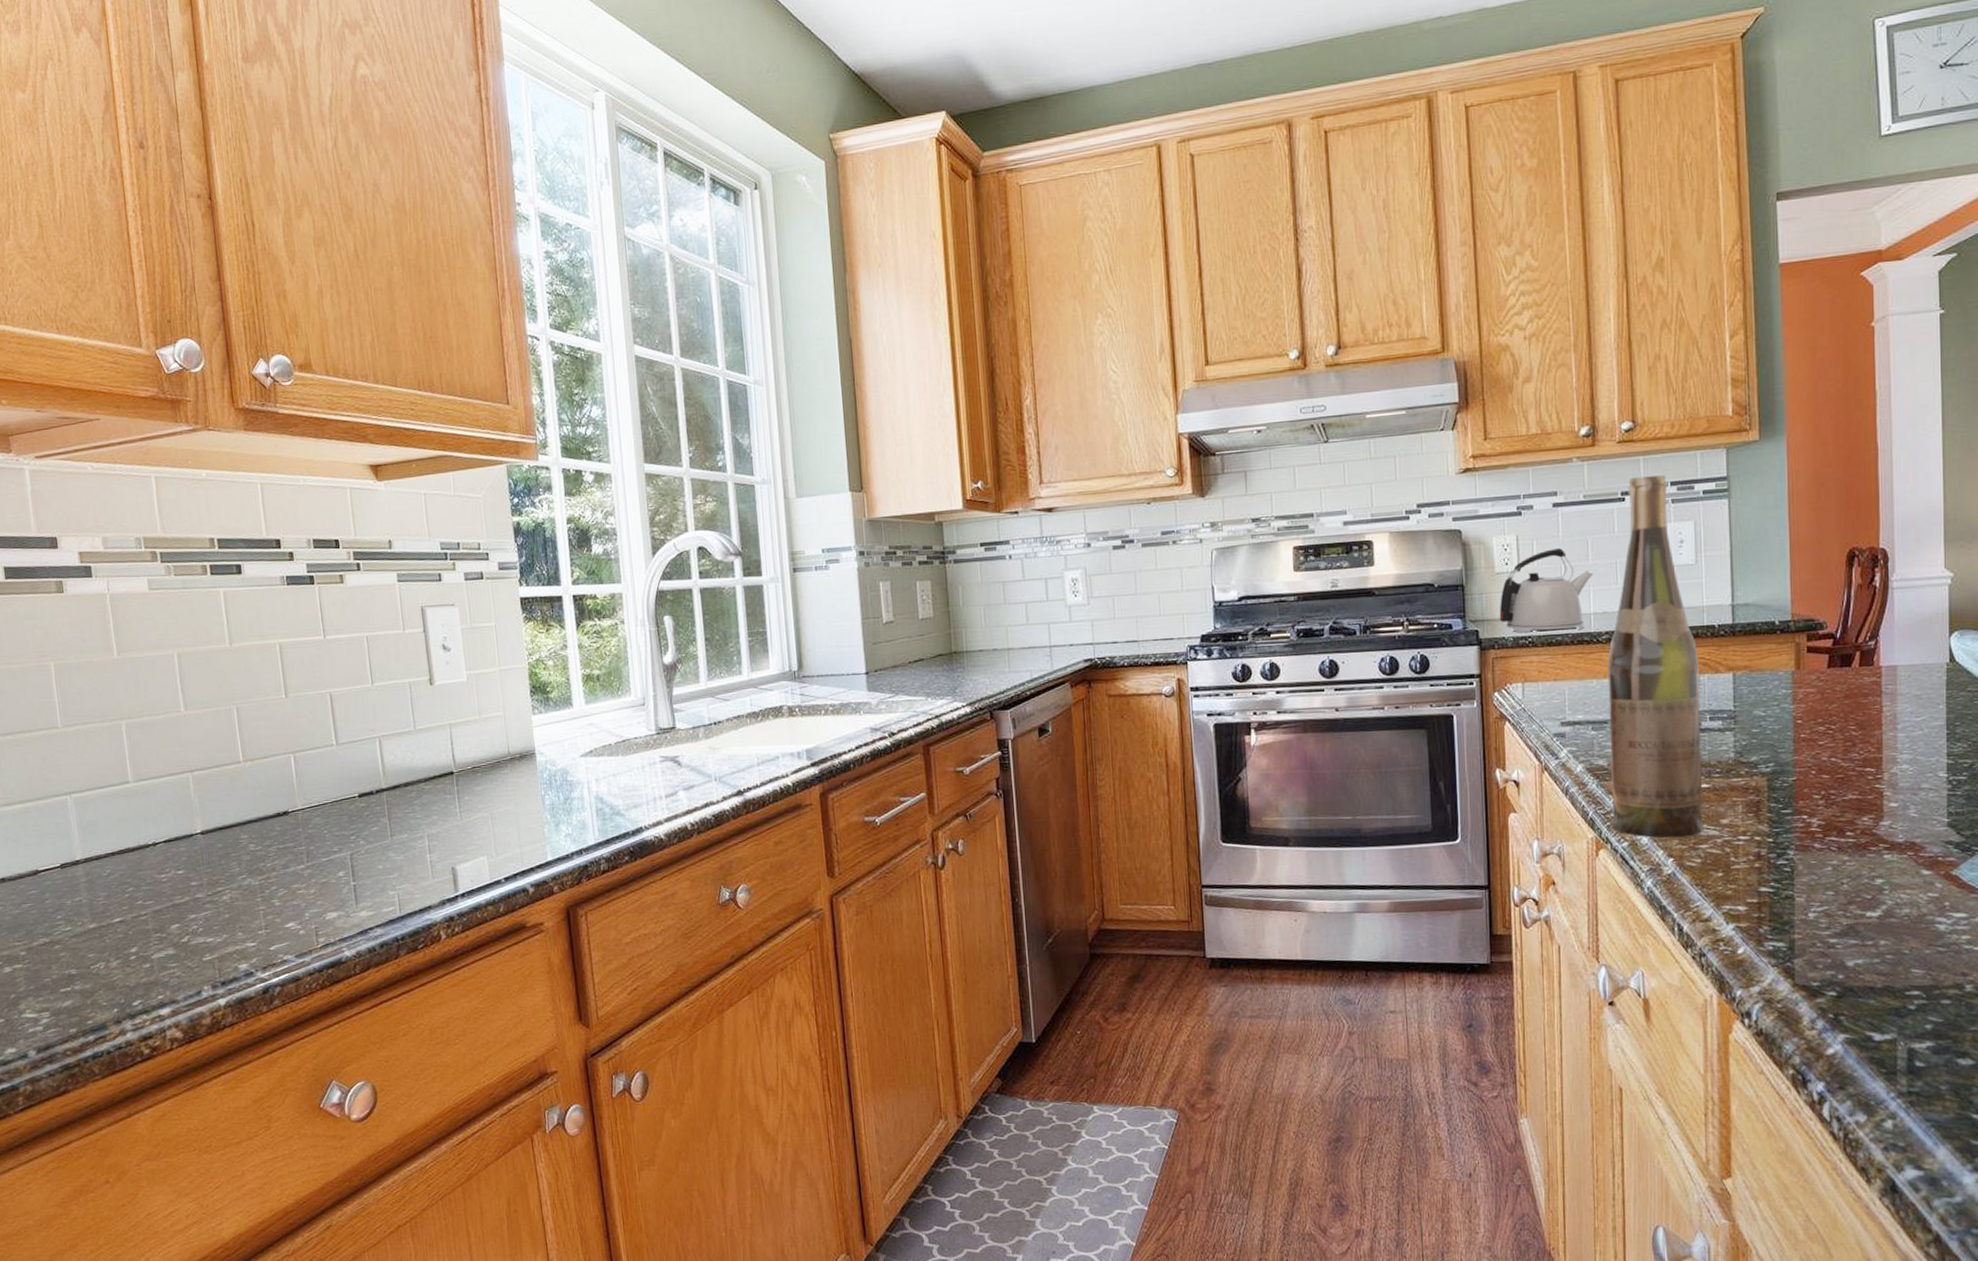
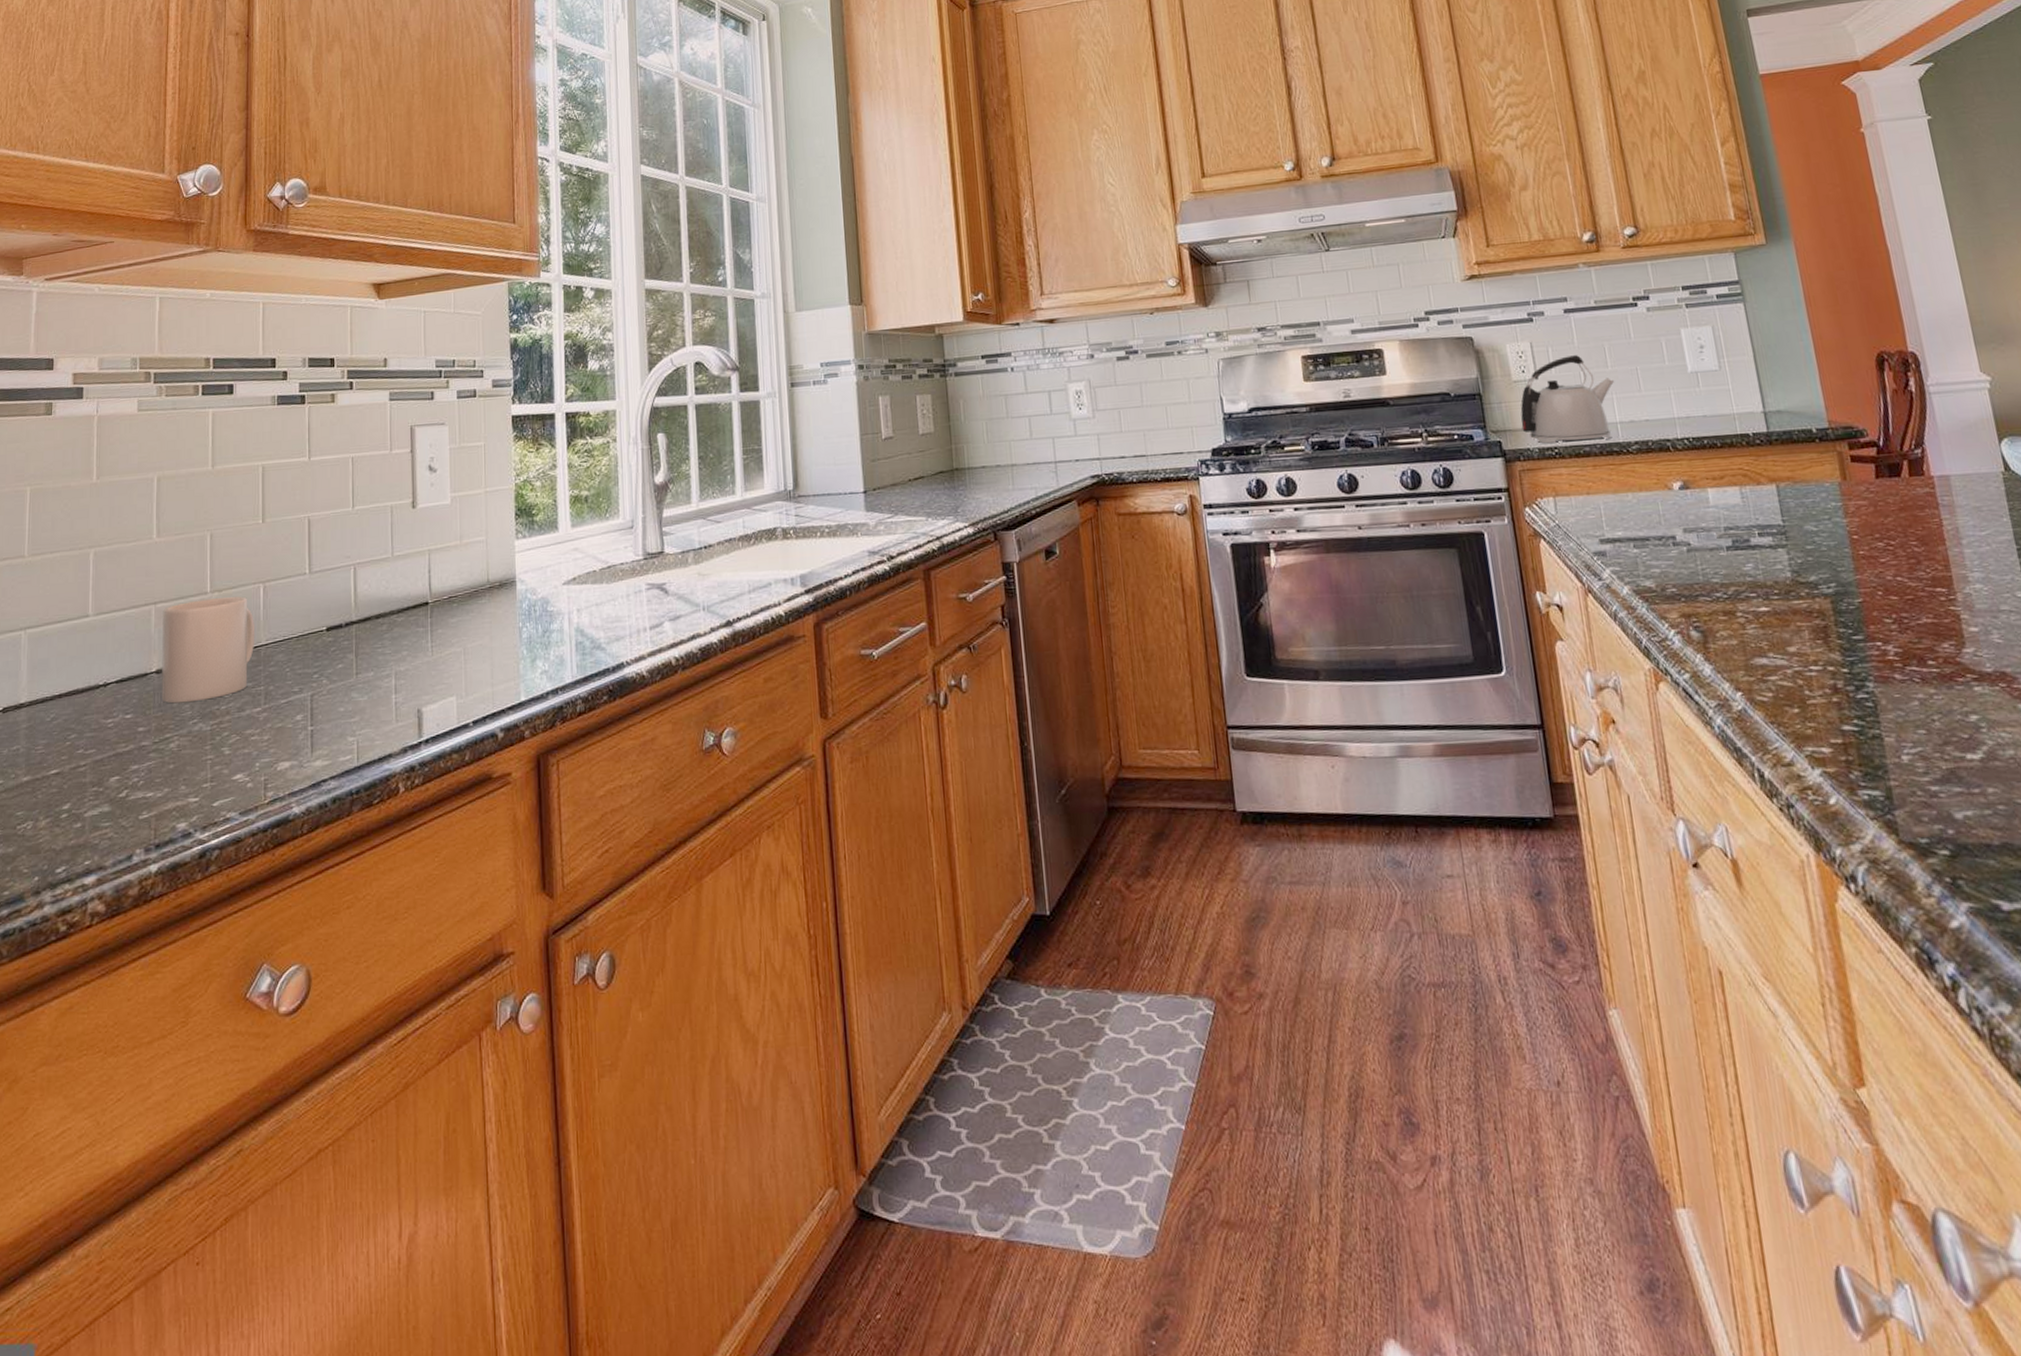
mug: none [200,765,292,861] -> present [161,596,255,704]
wine bottle: present [1607,475,1703,838] -> none [1639,280,1770,669]

